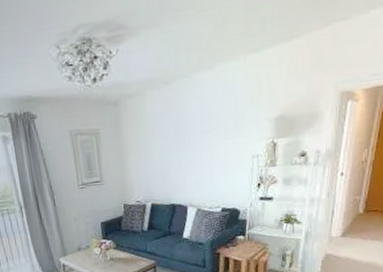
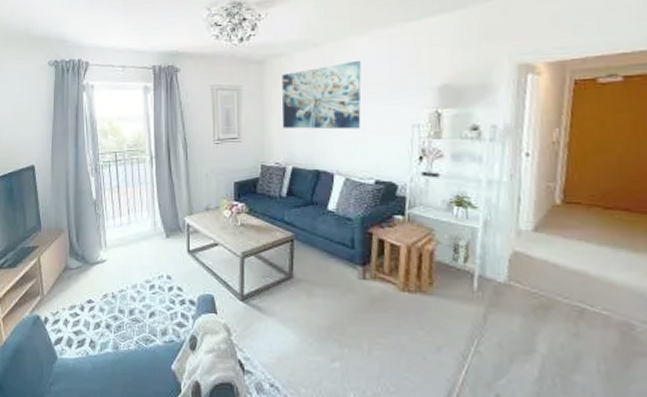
wall art: none [137,96,209,168] -> present [282,60,361,130]

